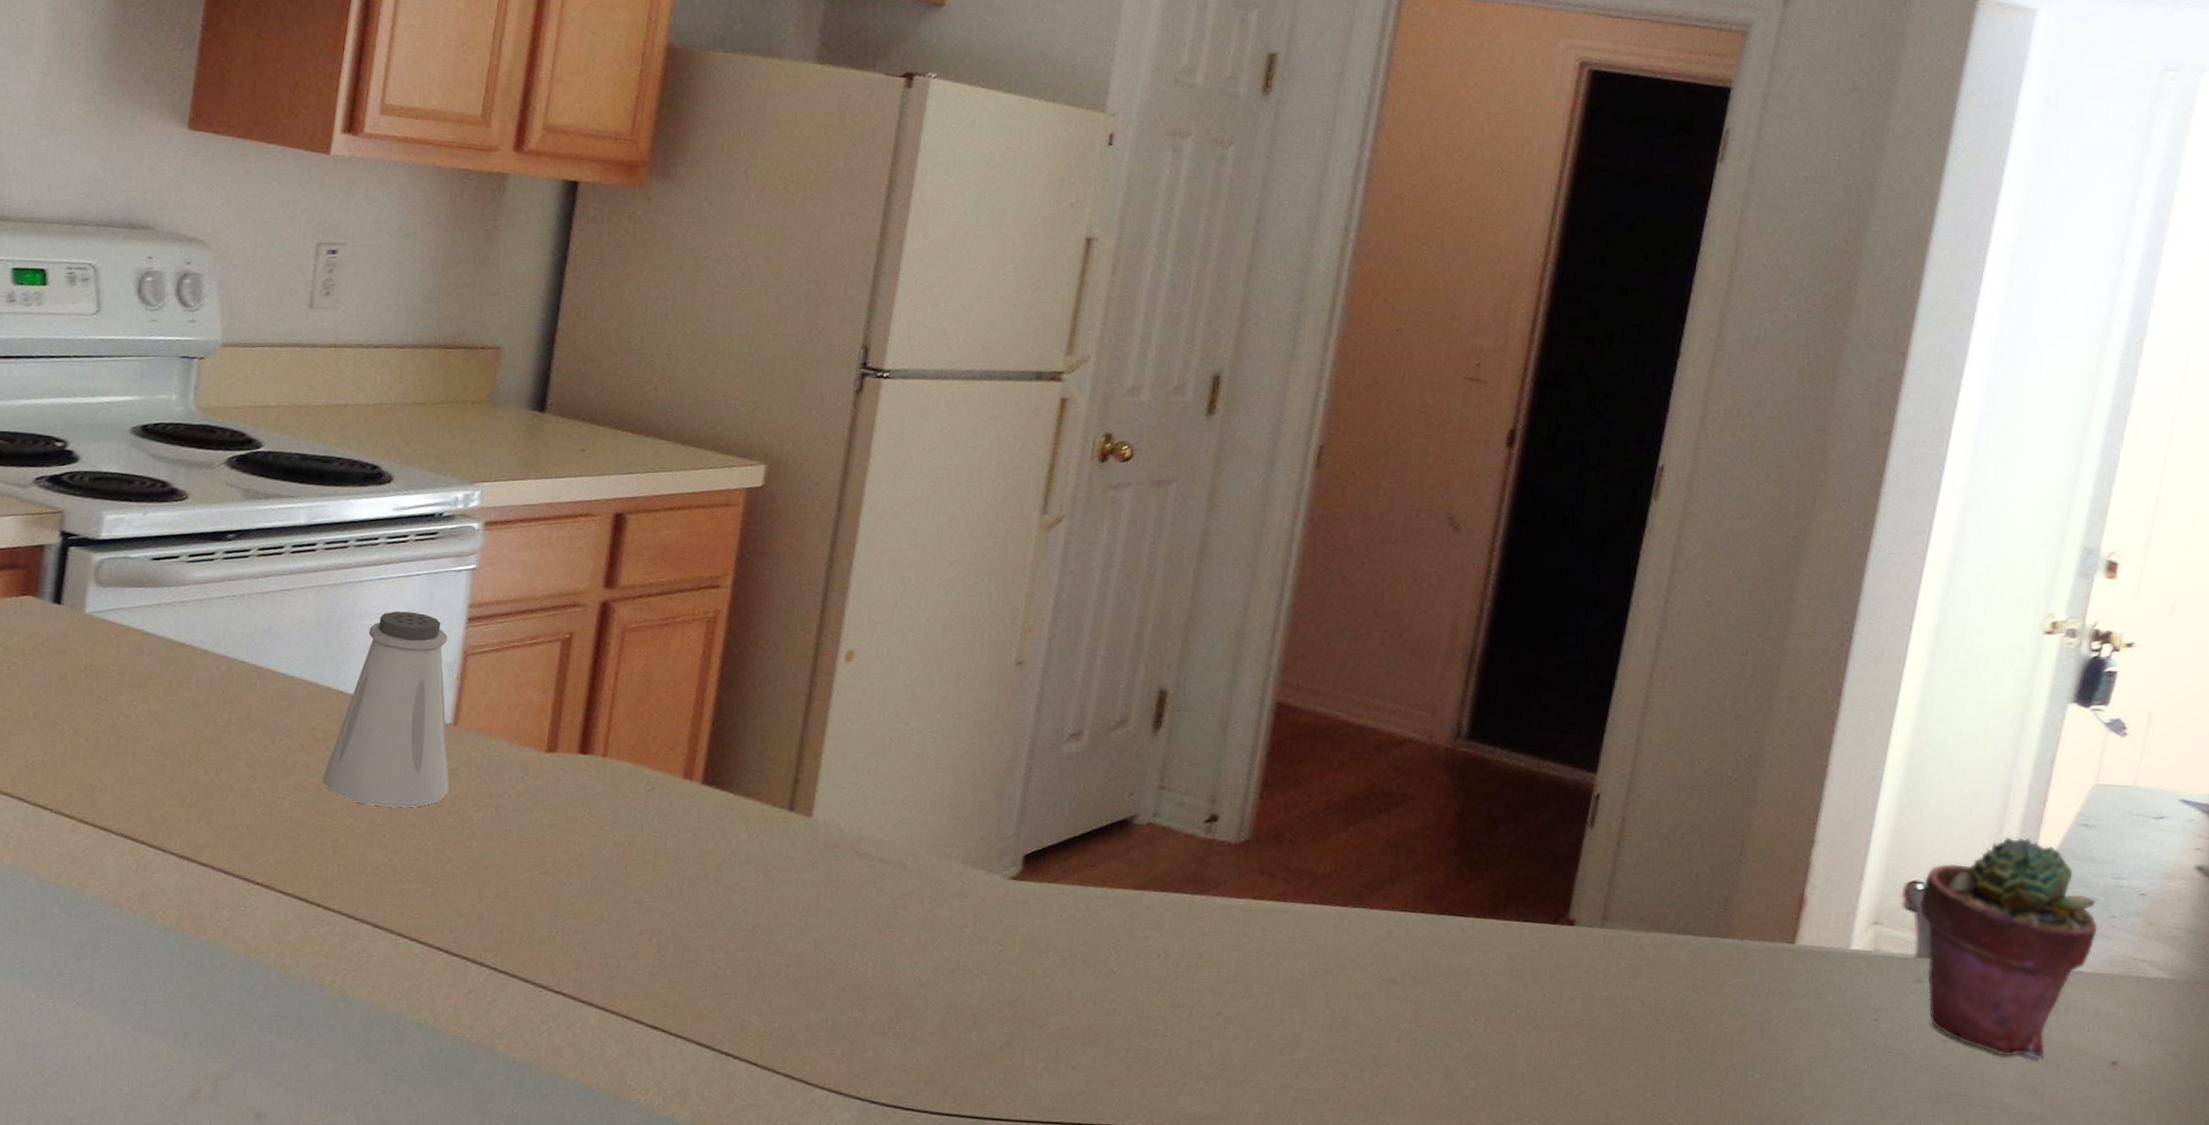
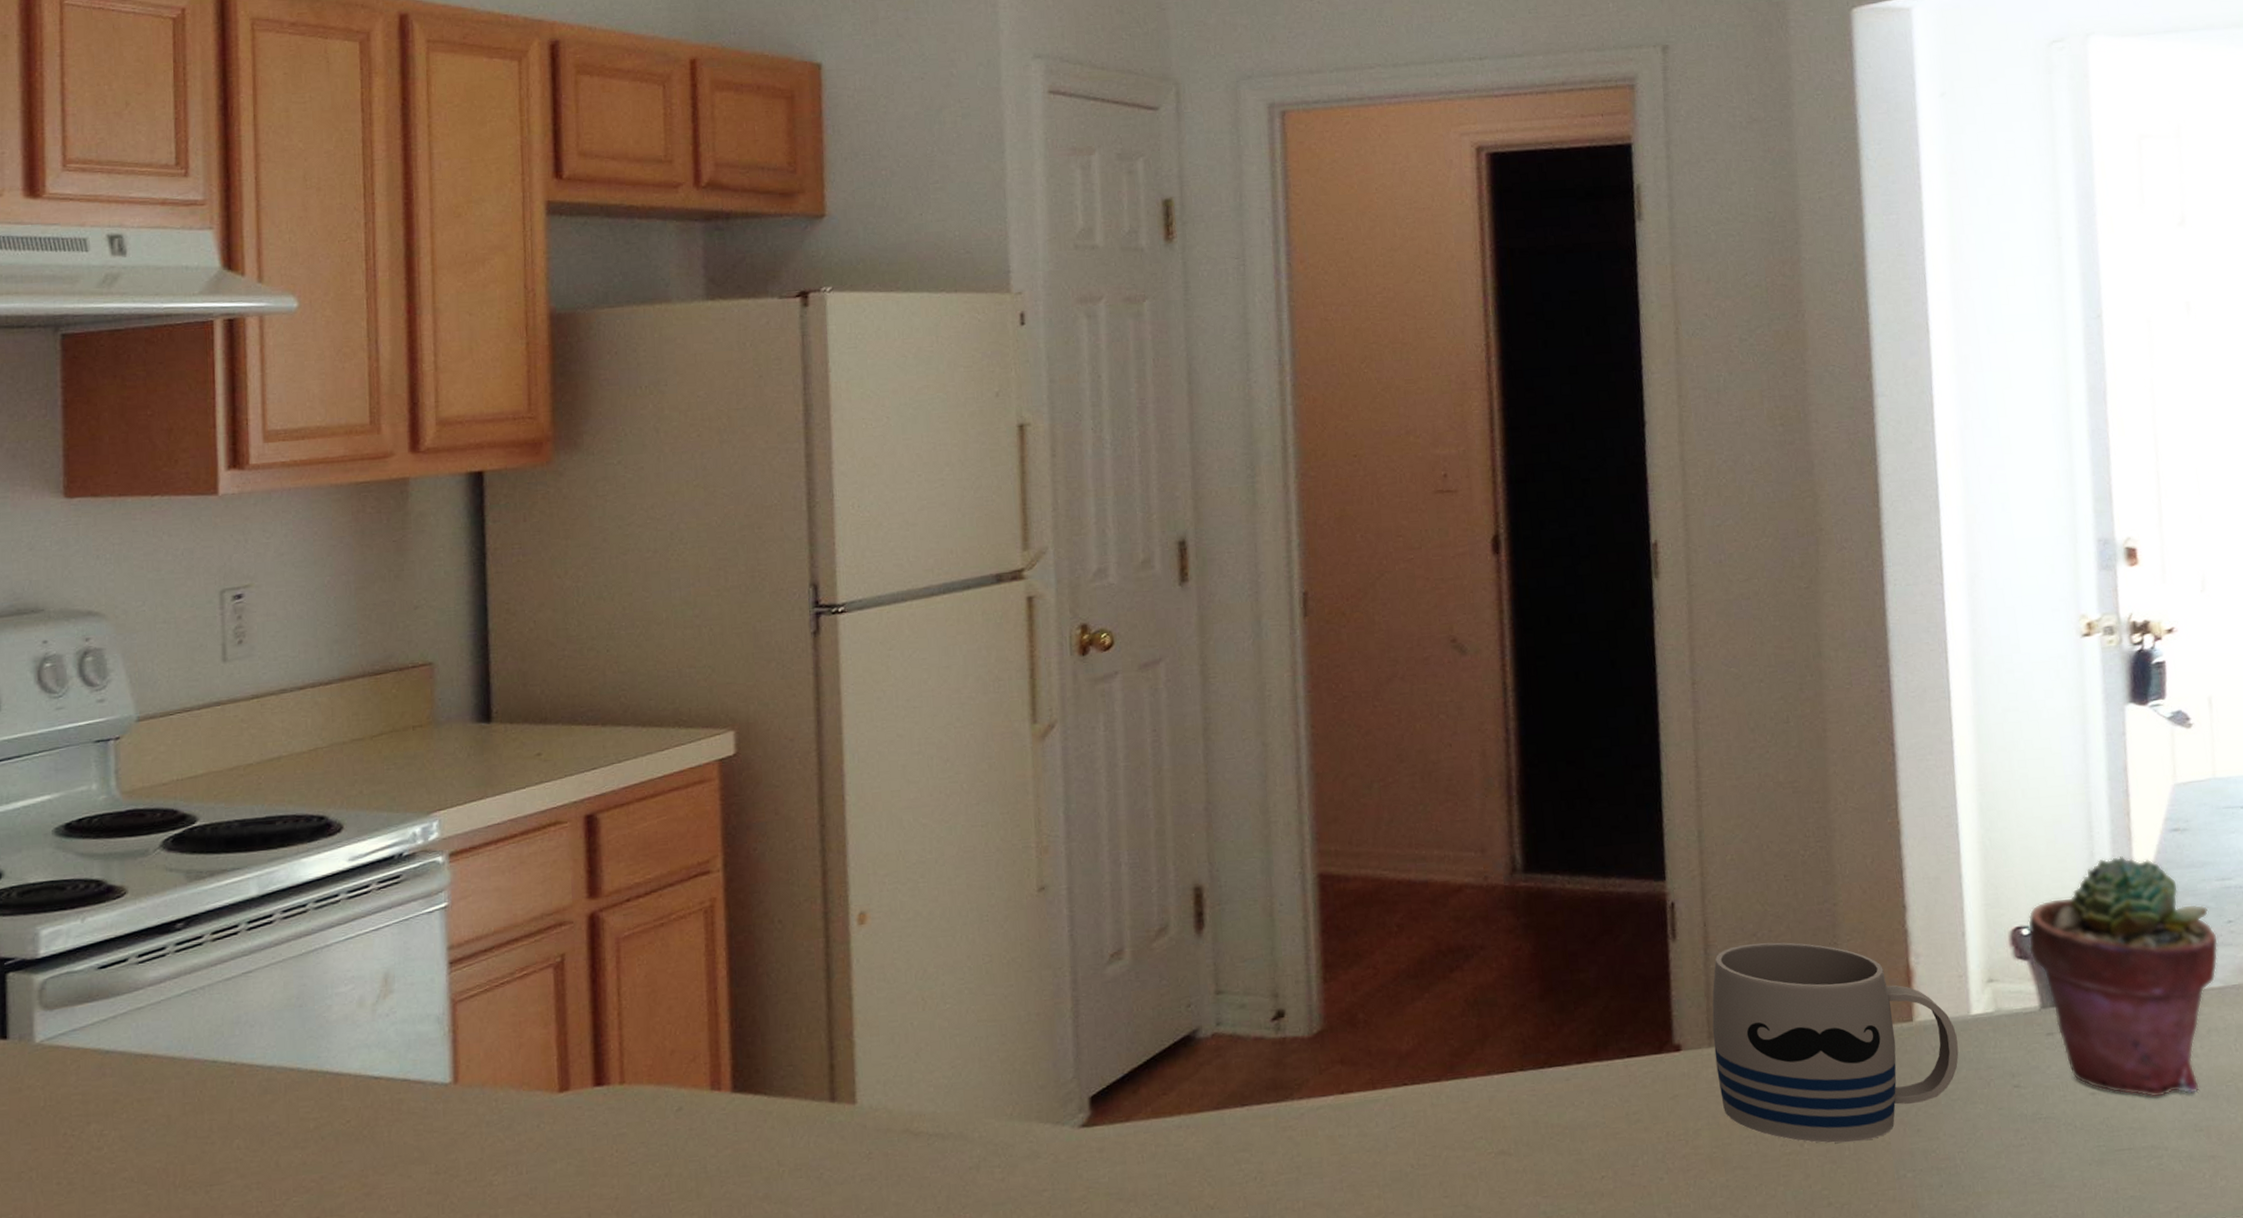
saltshaker: present [322,611,449,808] -> none [323,967,462,1193]
mug: none [1600,844,1832,1039] -> present [1712,942,1959,1144]

